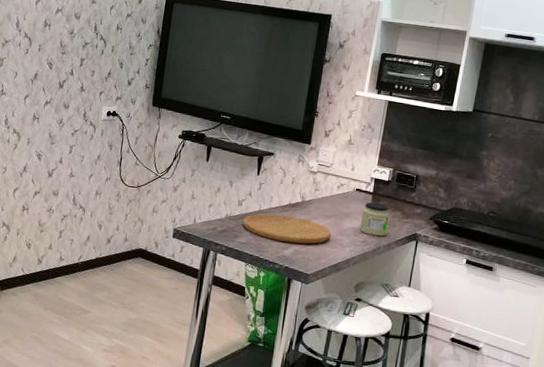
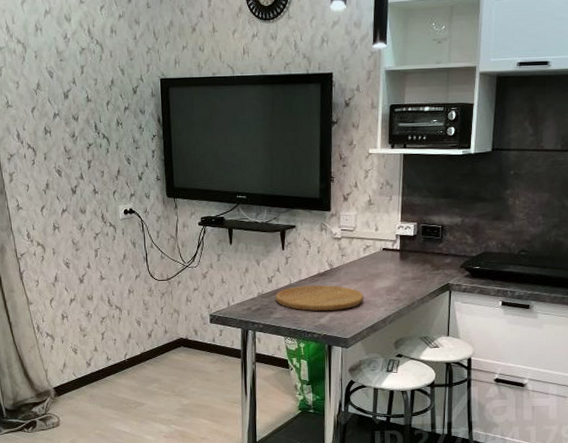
jar: present [359,202,390,237] -> none [391,259,419,292]

